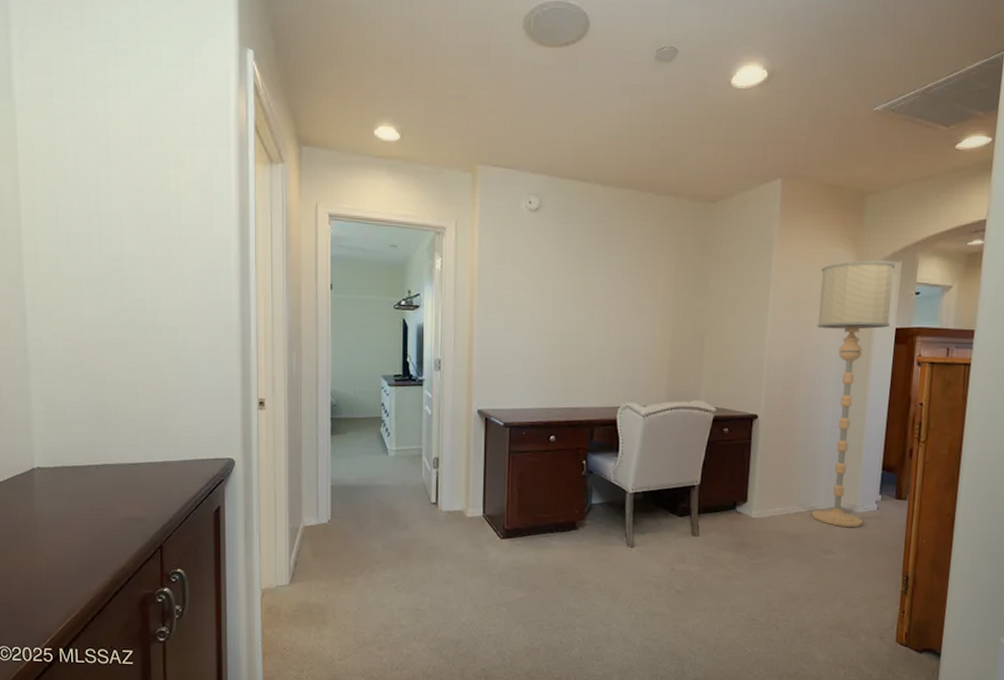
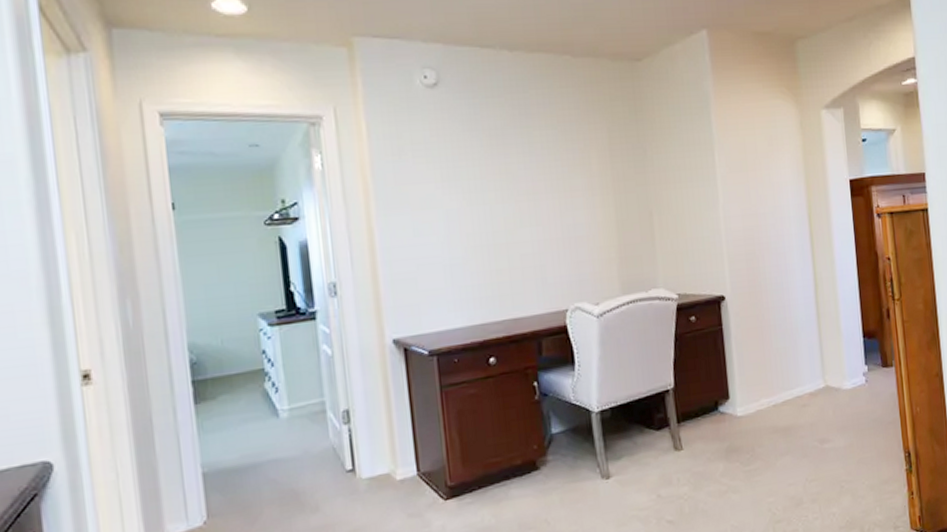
floor lamp: present [811,260,895,527] -> none [764,109,854,409]

